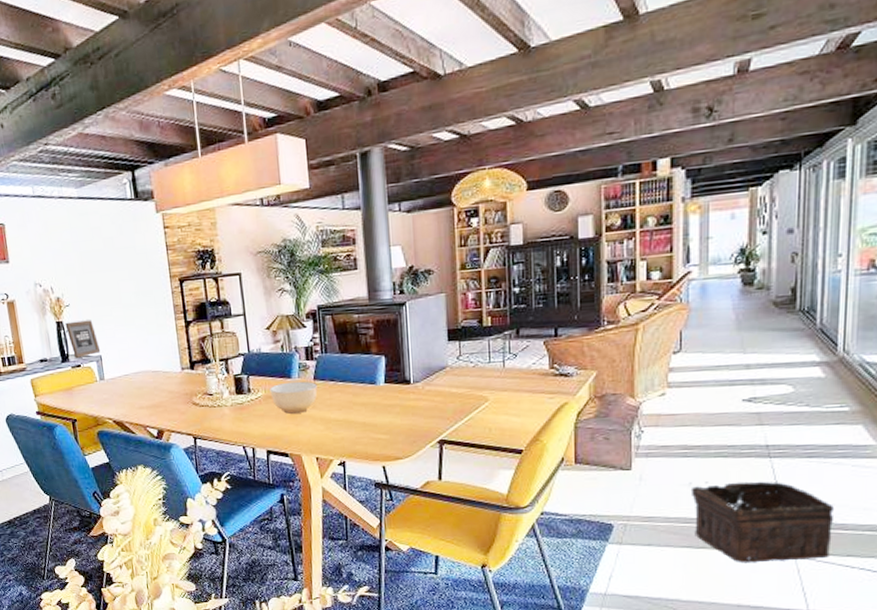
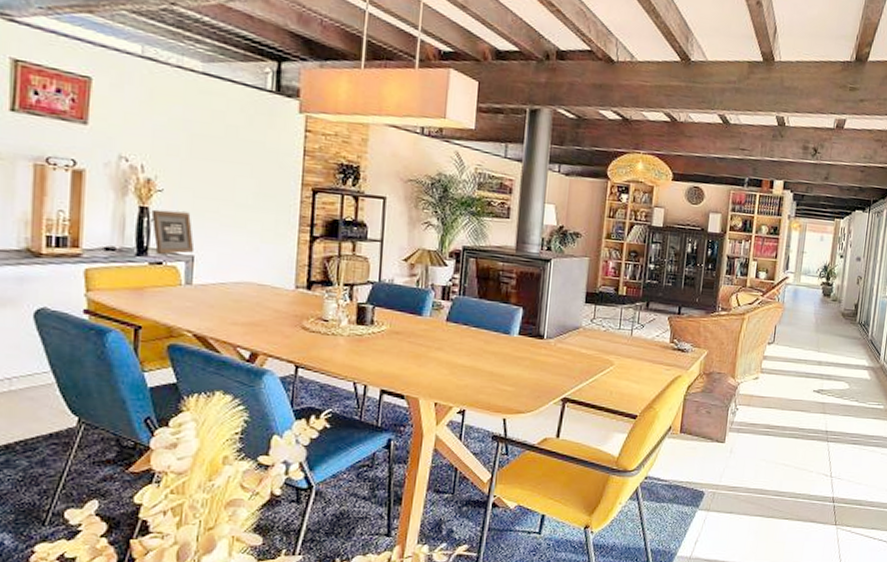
bowl: present [270,381,318,414] -> none [395,319,449,354]
basket: present [689,481,834,563] -> none [767,458,867,533]

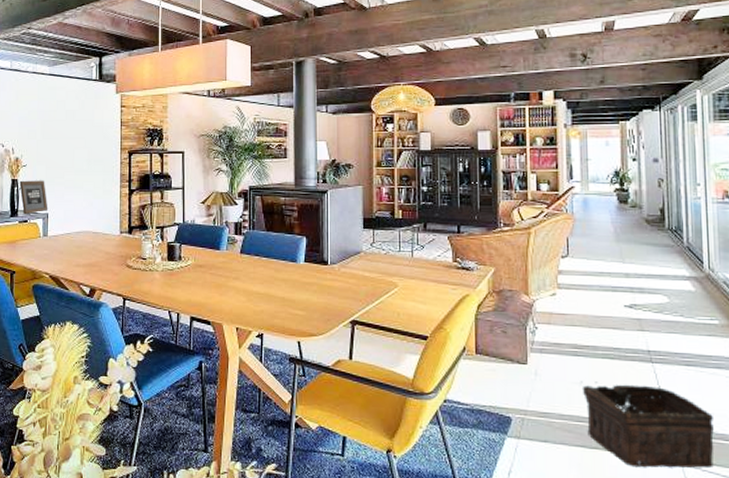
basket: none [767,458,867,533] -> present [580,381,714,469]

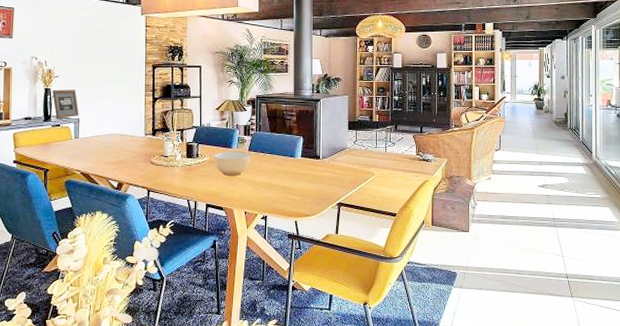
bowl: none [199,253,243,283] -> present [214,151,251,176]
basket: present [580,381,714,469] -> none [506,243,595,304]

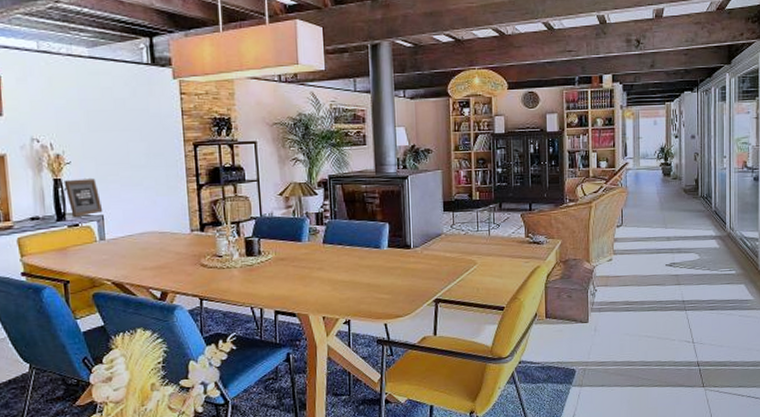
bowl: present [214,151,251,176] -> none [280,244,326,275]

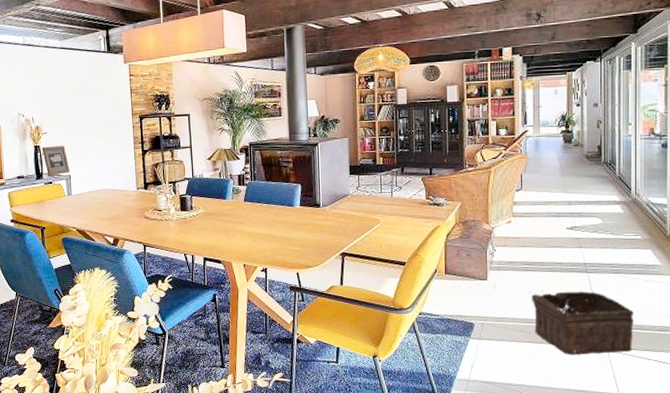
basket: none [630,329,729,397] -> present [529,290,633,356]

